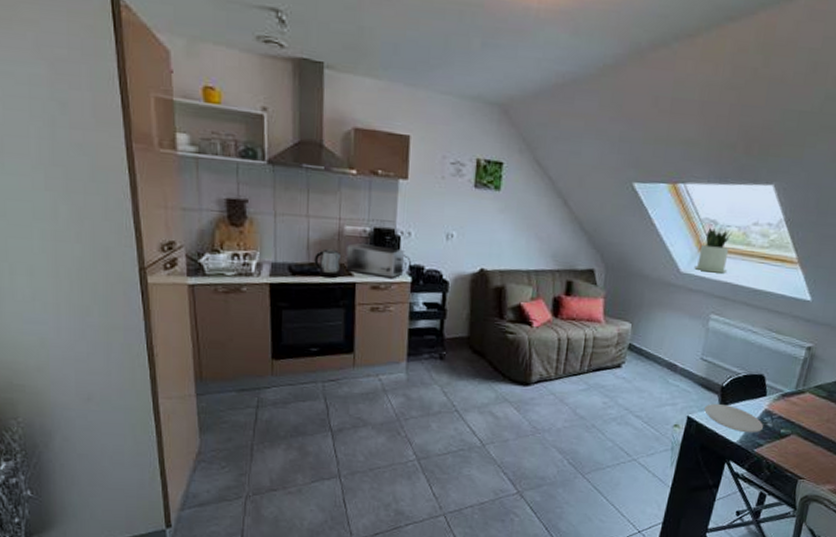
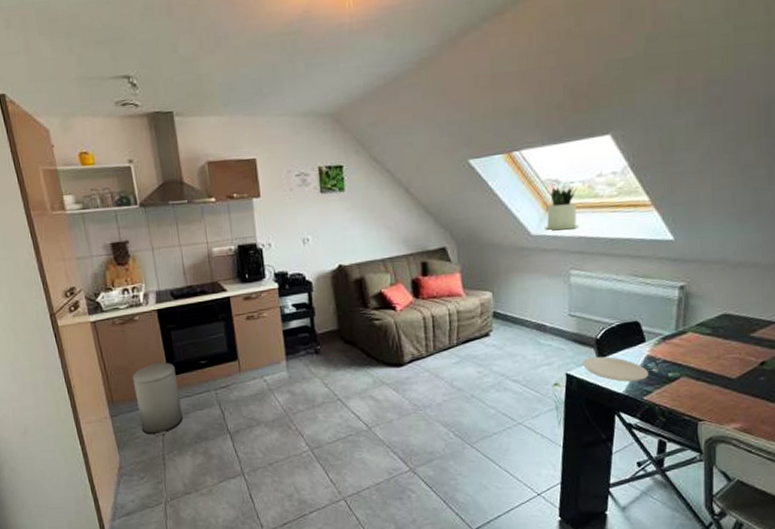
pedal bin: none [228,341,282,424] -> present [132,361,183,436]
kettle: present [314,248,340,279] -> none [191,270,215,297]
toaster: present [346,242,405,279] -> none [217,259,270,289]

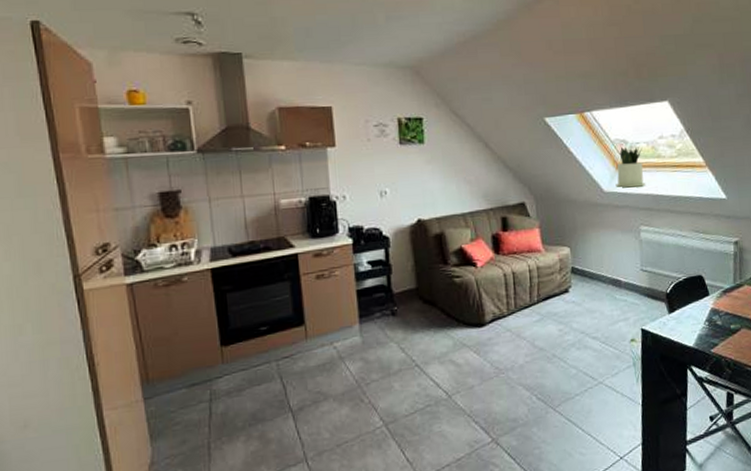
pedal bin: present [132,361,183,436] -> none [175,329,236,421]
plate: present [583,356,650,382] -> none [656,310,715,335]

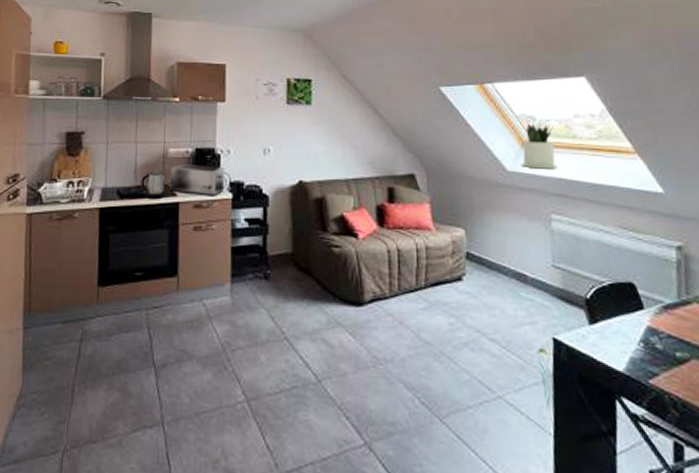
kettle: none [253,224,281,254] -> present [141,171,165,200]
toaster: none [284,213,343,245] -> present [170,163,225,197]

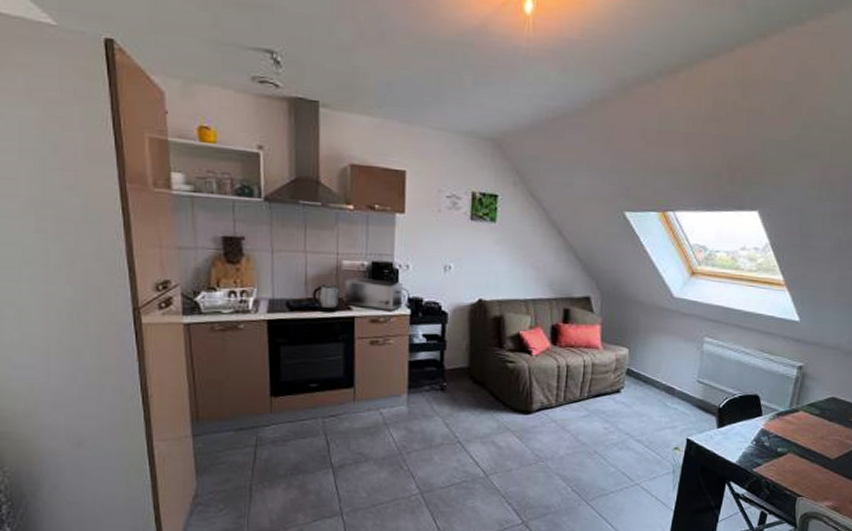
planter: present [521,123,559,169] -> none [687,253,721,297]

